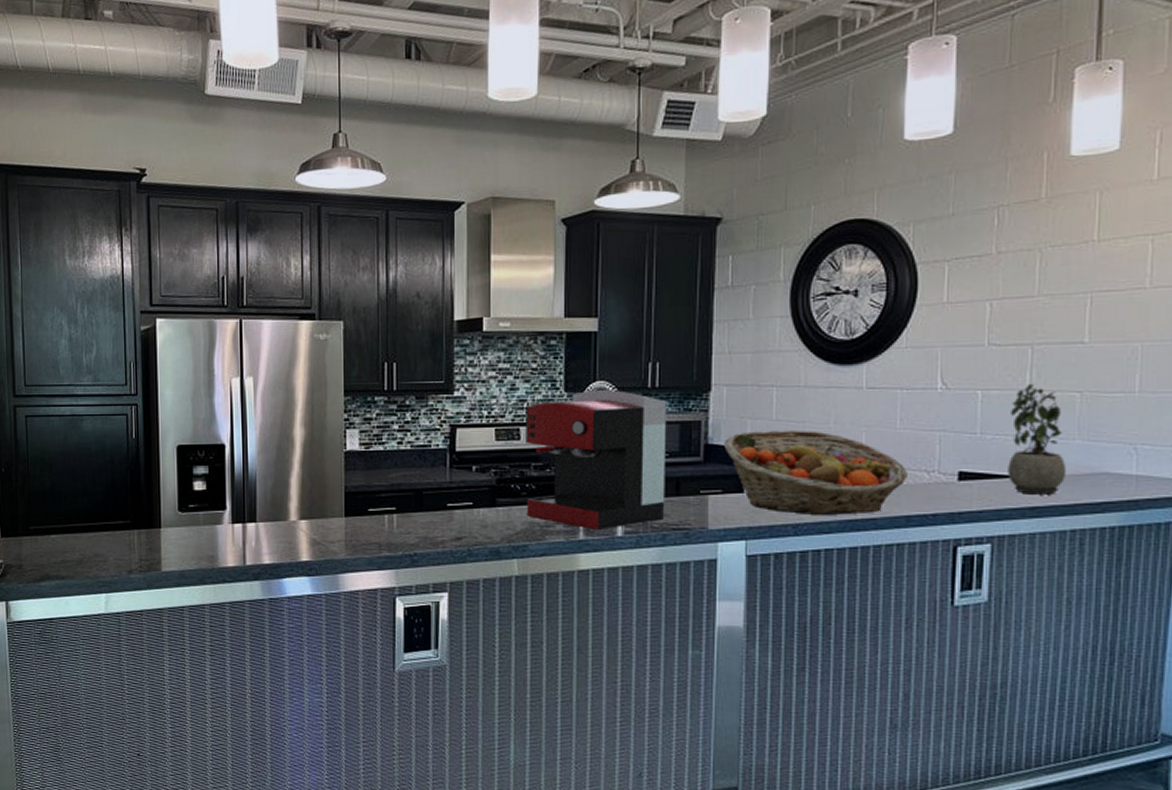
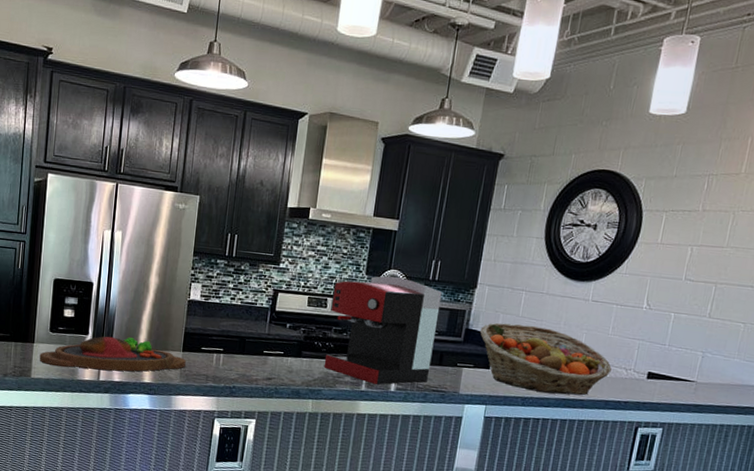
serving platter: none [169,507,351,553] -> present [39,336,186,372]
potted plant: present [1008,383,1067,495] -> none [682,312,729,397]

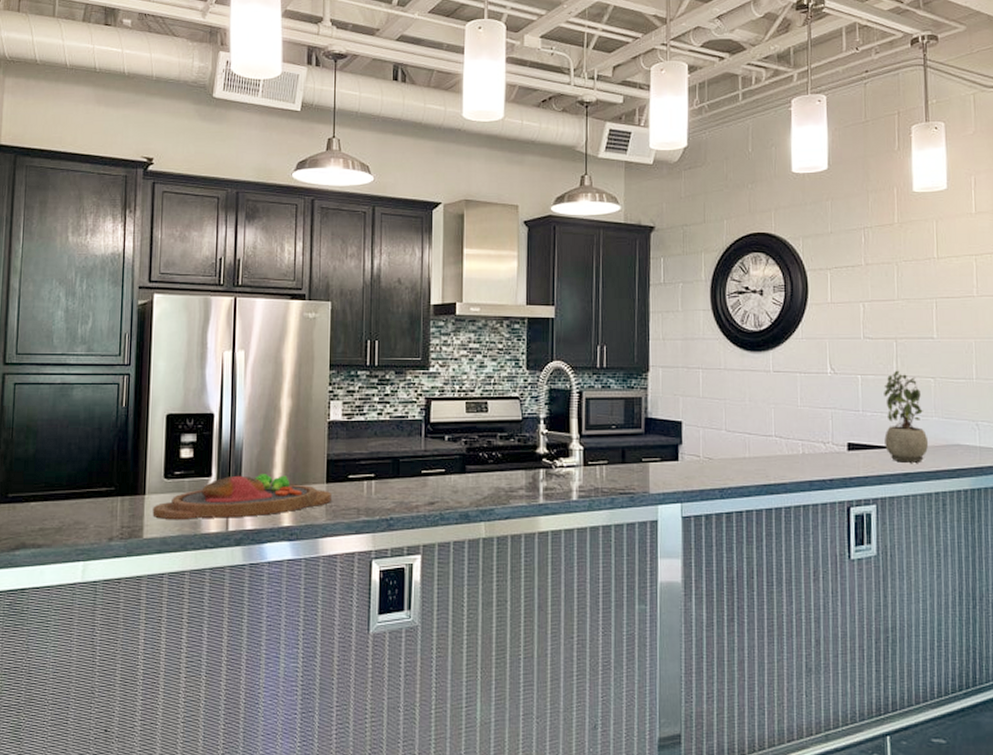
coffee maker: present [324,276,442,385] -> none [493,368,614,494]
fruit basket: present [480,322,612,396] -> none [661,406,809,480]
potted plant: none [682,312,729,397] -> present [884,370,929,463]

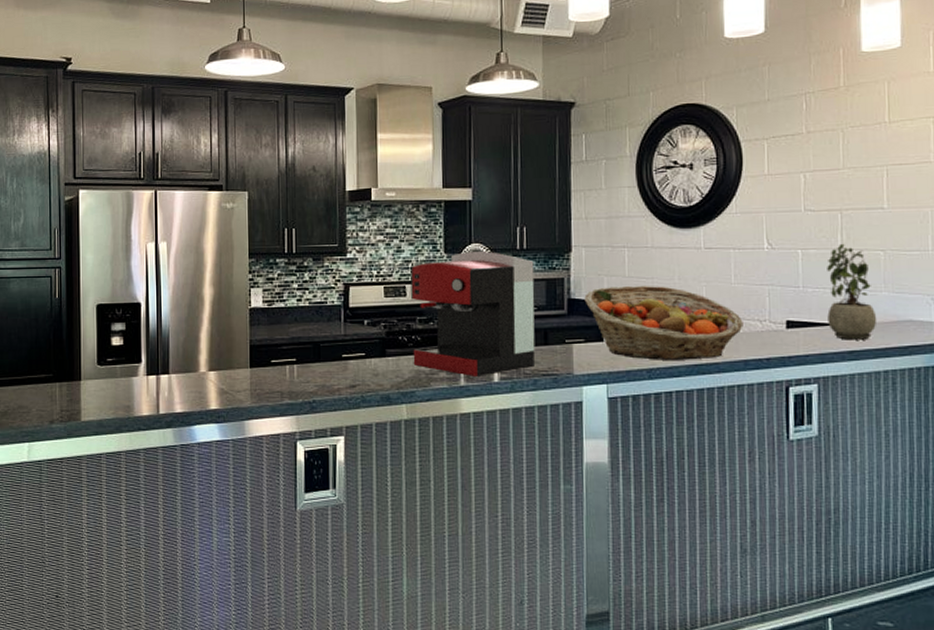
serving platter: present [152,474,331,519] -> none [88,360,255,403]
coffee maker: none [493,368,614,494] -> present [410,250,535,376]
fruit basket: none [661,406,809,480] -> present [584,285,743,360]

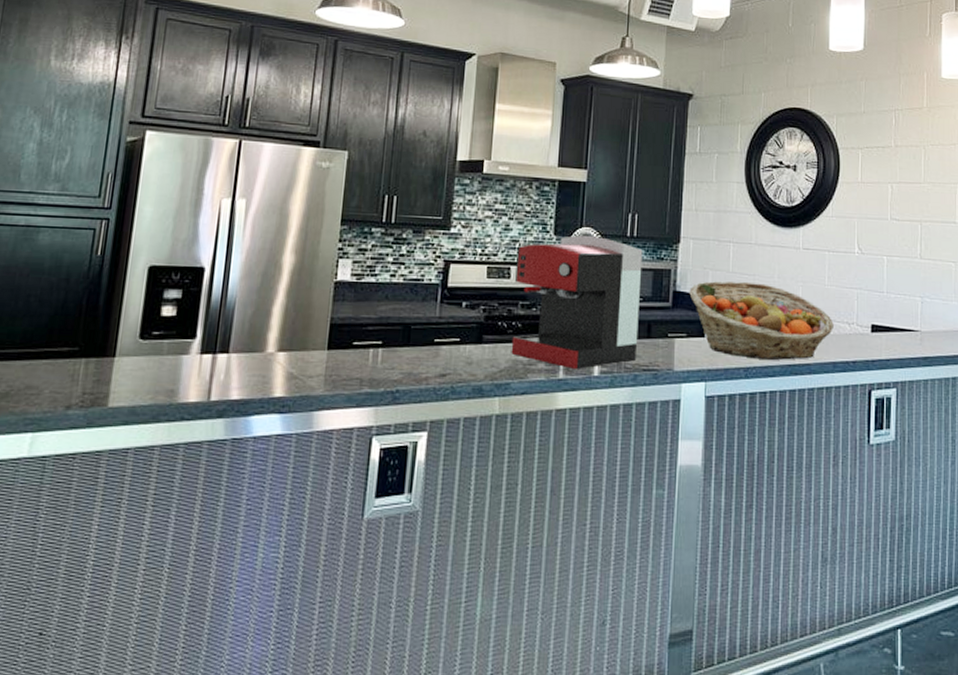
potted plant: present [827,243,877,340] -> none [907,253,948,347]

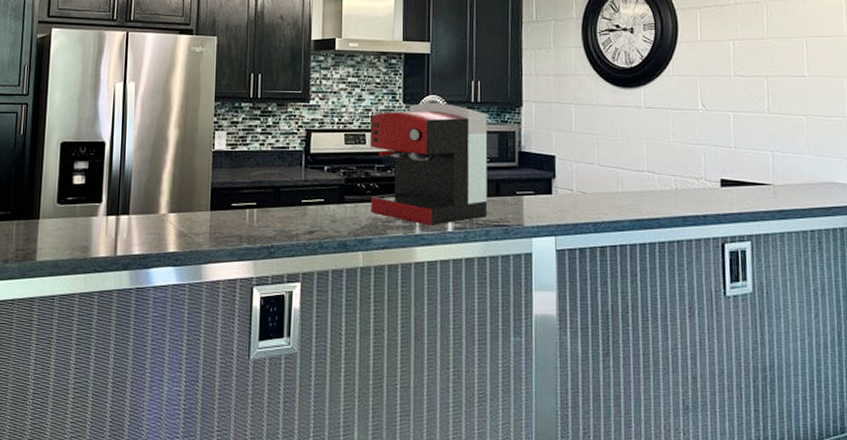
fruit basket: present [689,281,834,360] -> none [534,140,682,215]

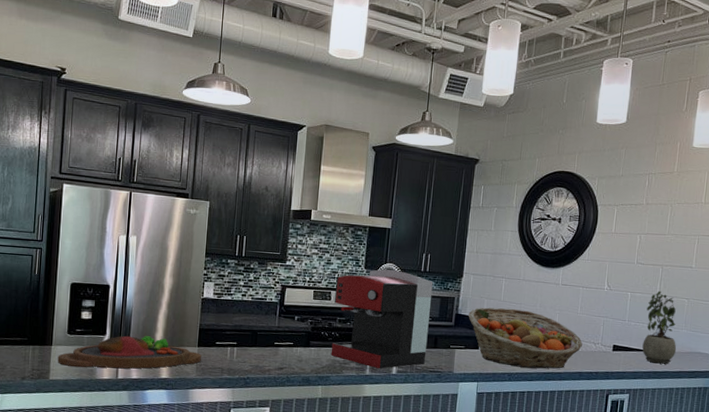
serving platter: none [46,201,215,243] -> present [57,335,201,369]
fruit basket: none [534,140,682,215] -> present [468,307,583,369]
potted plant: none [756,107,803,200] -> present [642,291,677,364]

